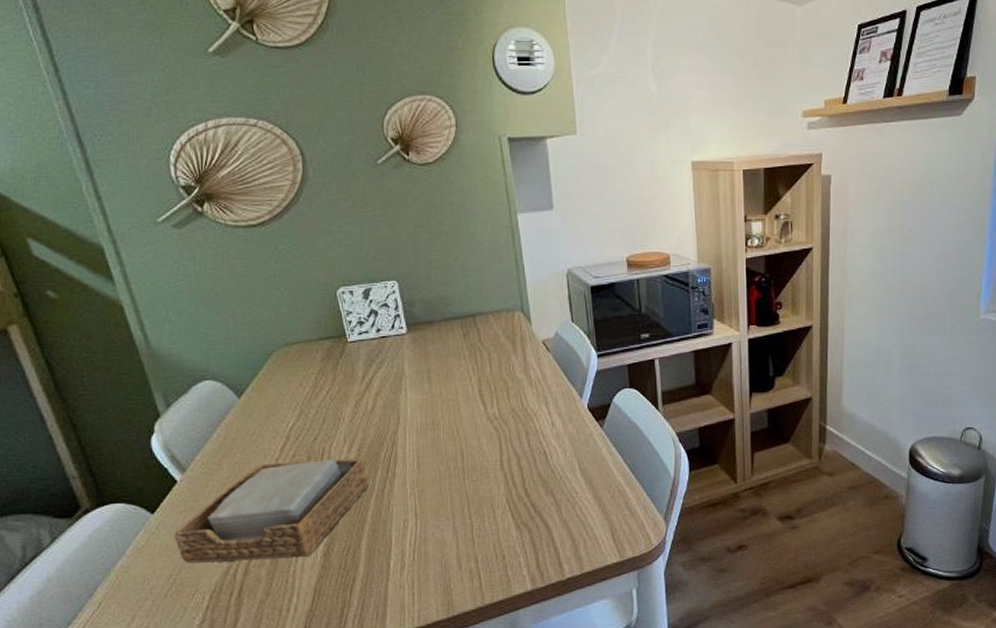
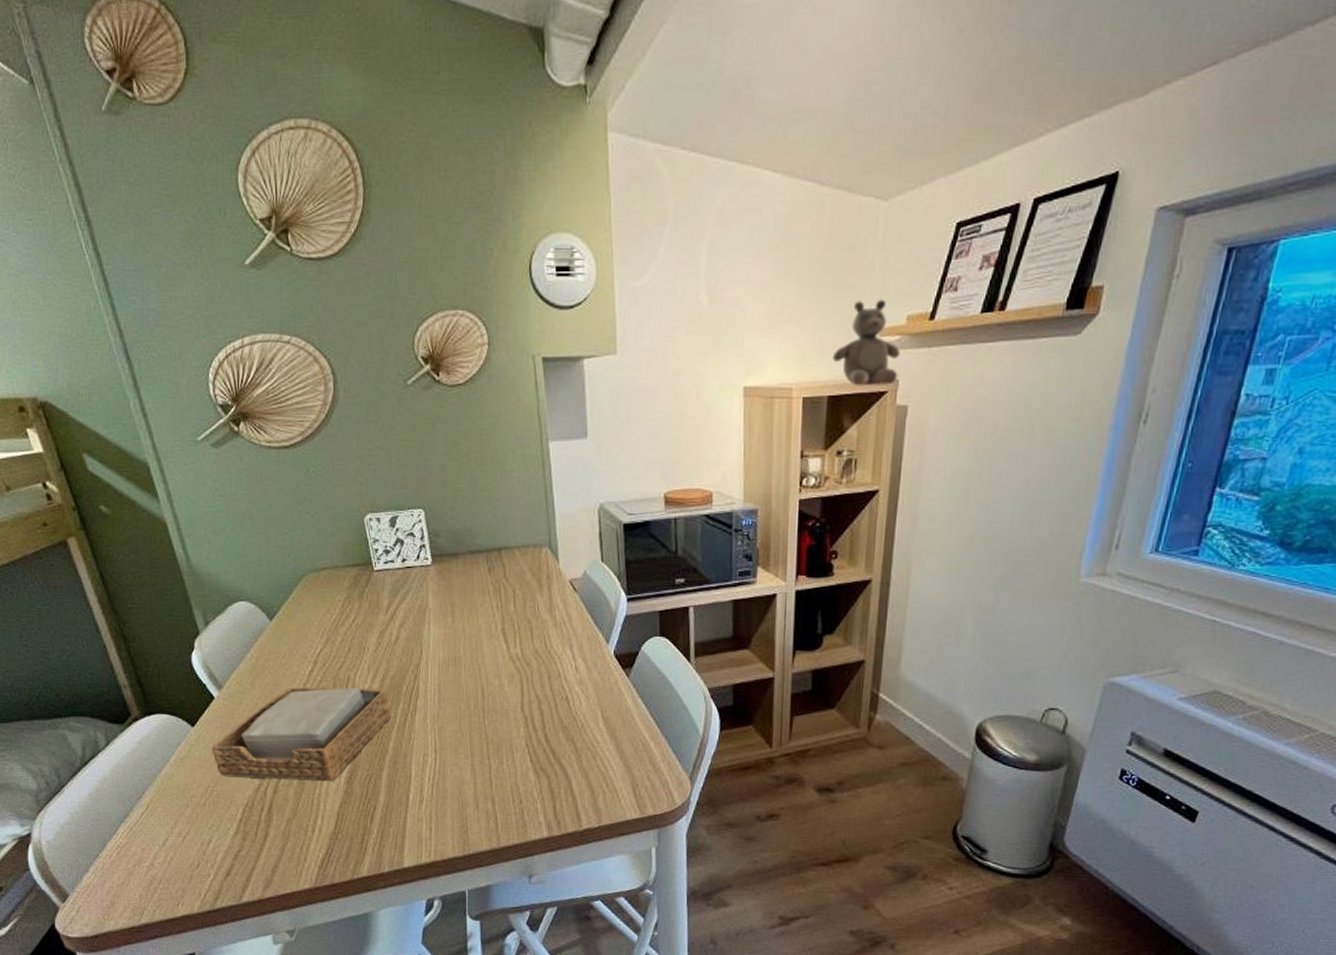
stuffed animal: none [765,86,821,160] -> present [832,299,900,386]

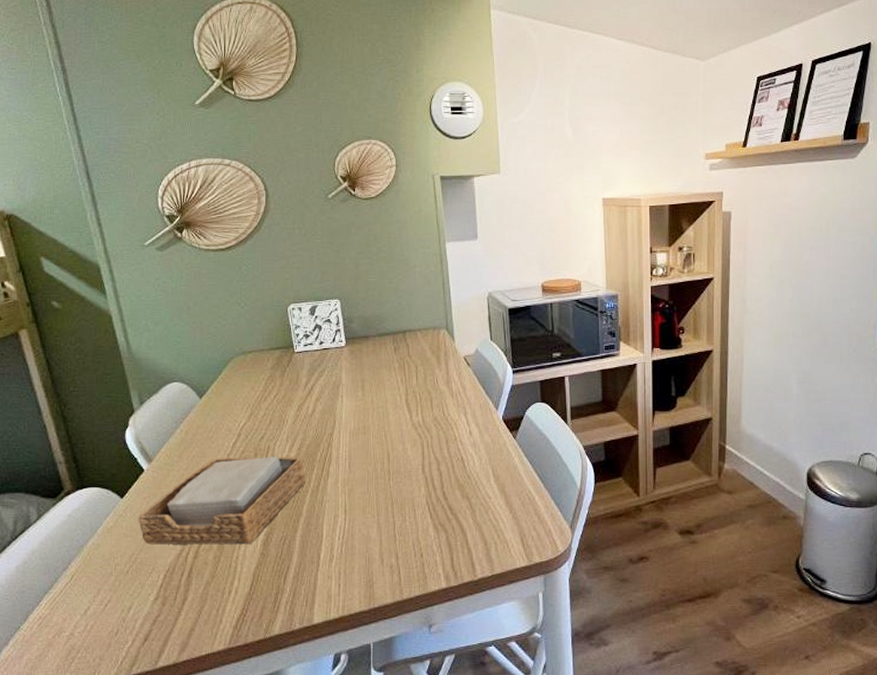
stuffed animal: present [832,299,900,386] -> none [670,132,722,197]

